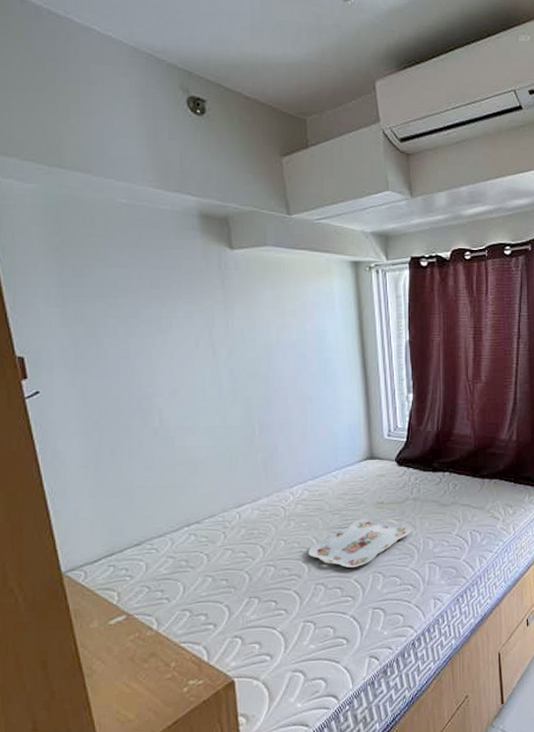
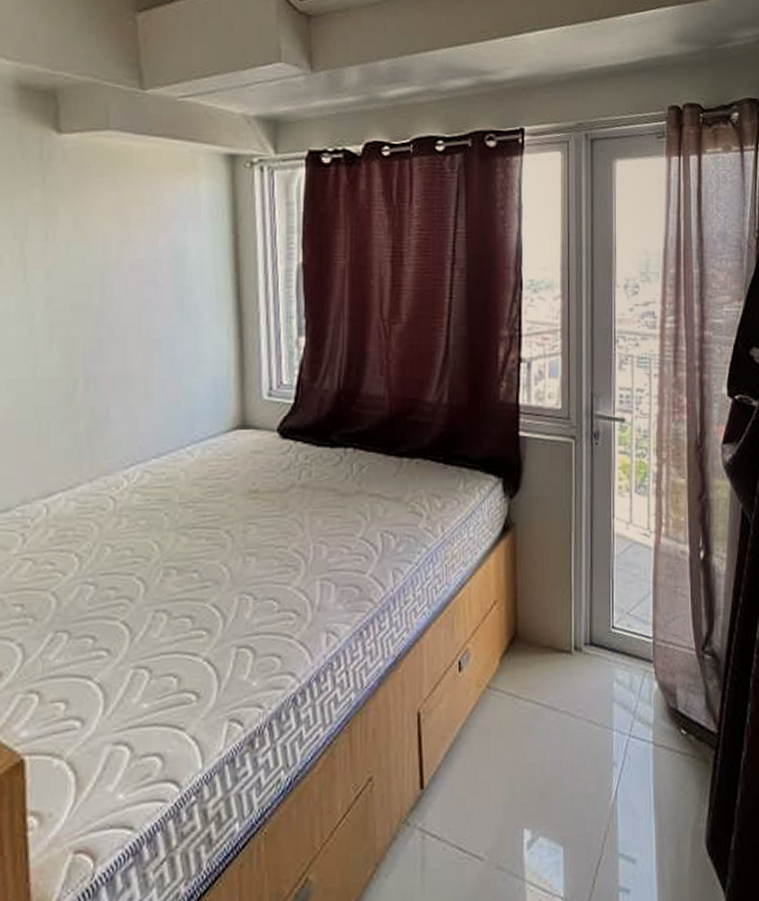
serving tray: present [308,517,412,569] -> none [146,513,298,588]

